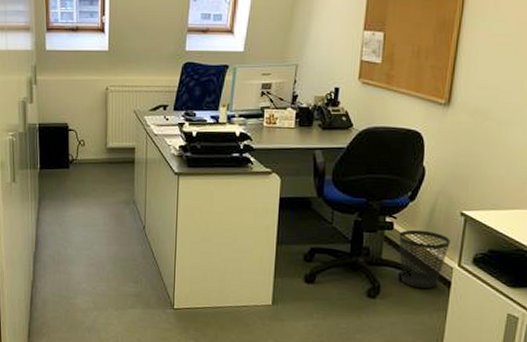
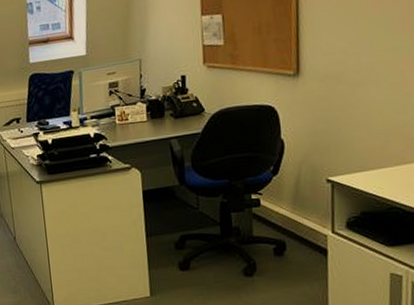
wastebasket: present [399,229,450,289] -> none [267,202,321,261]

